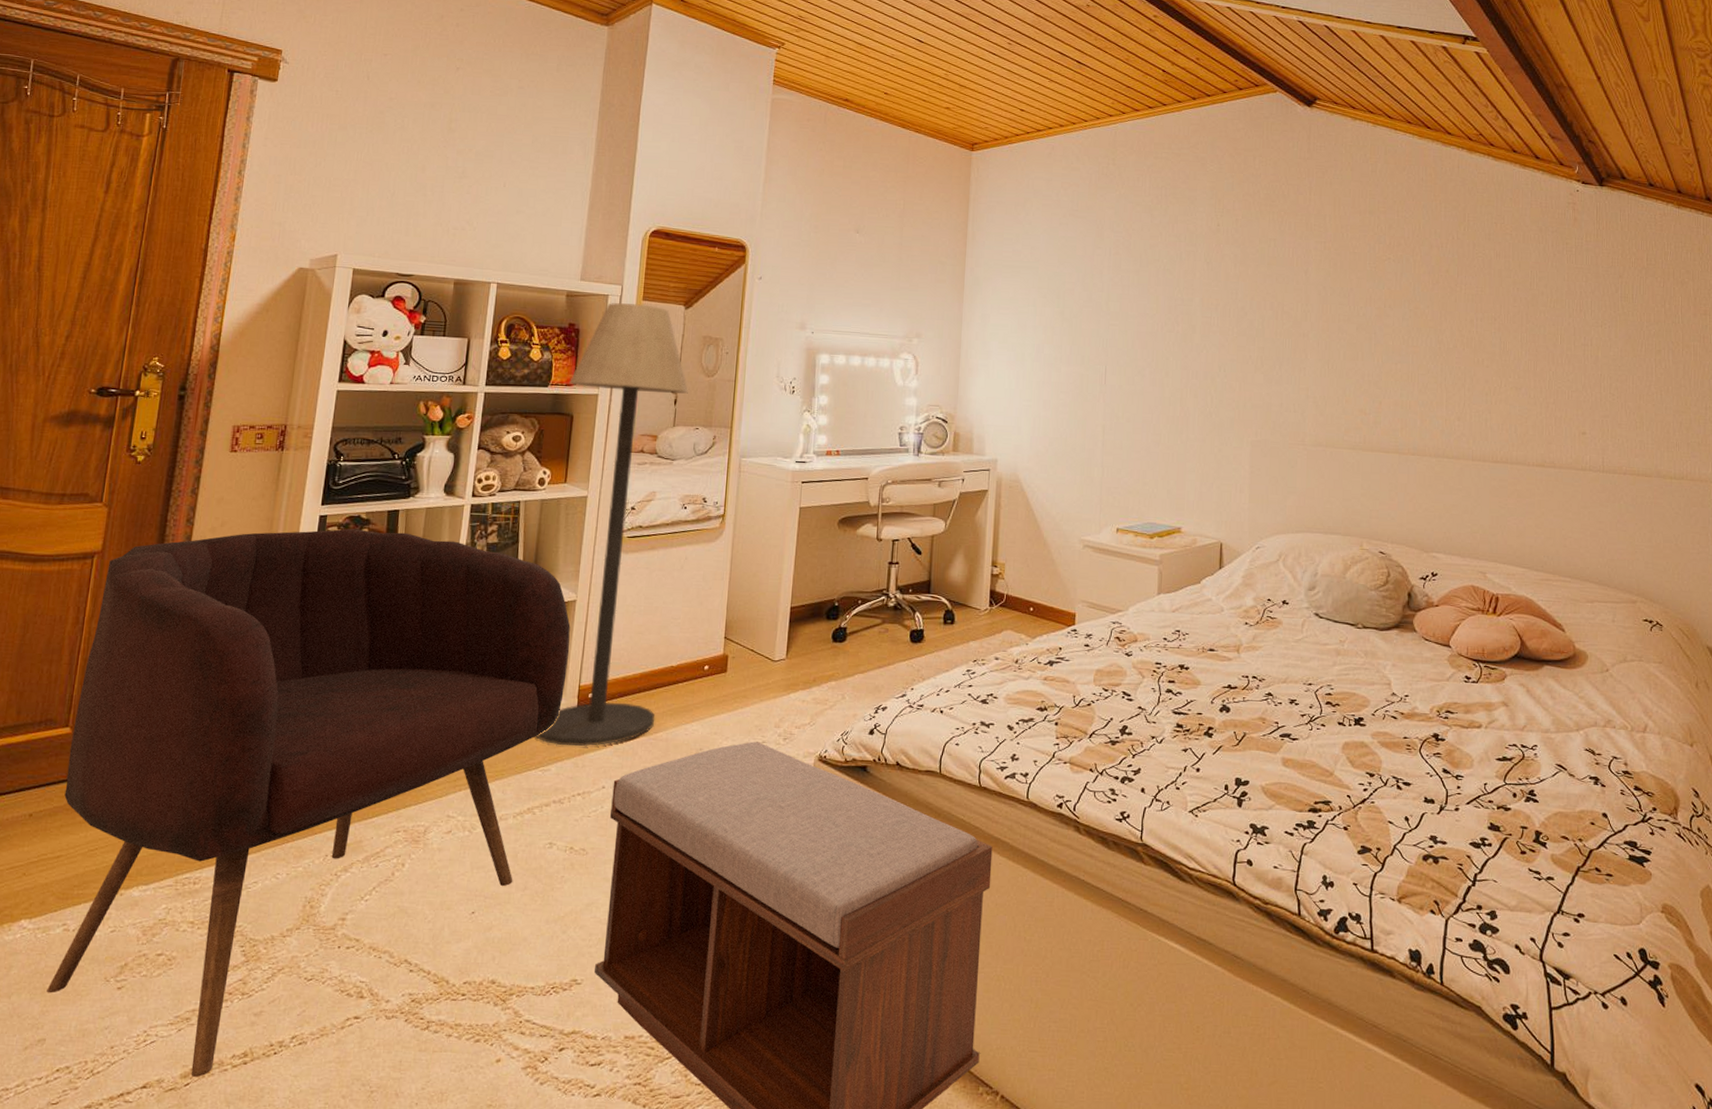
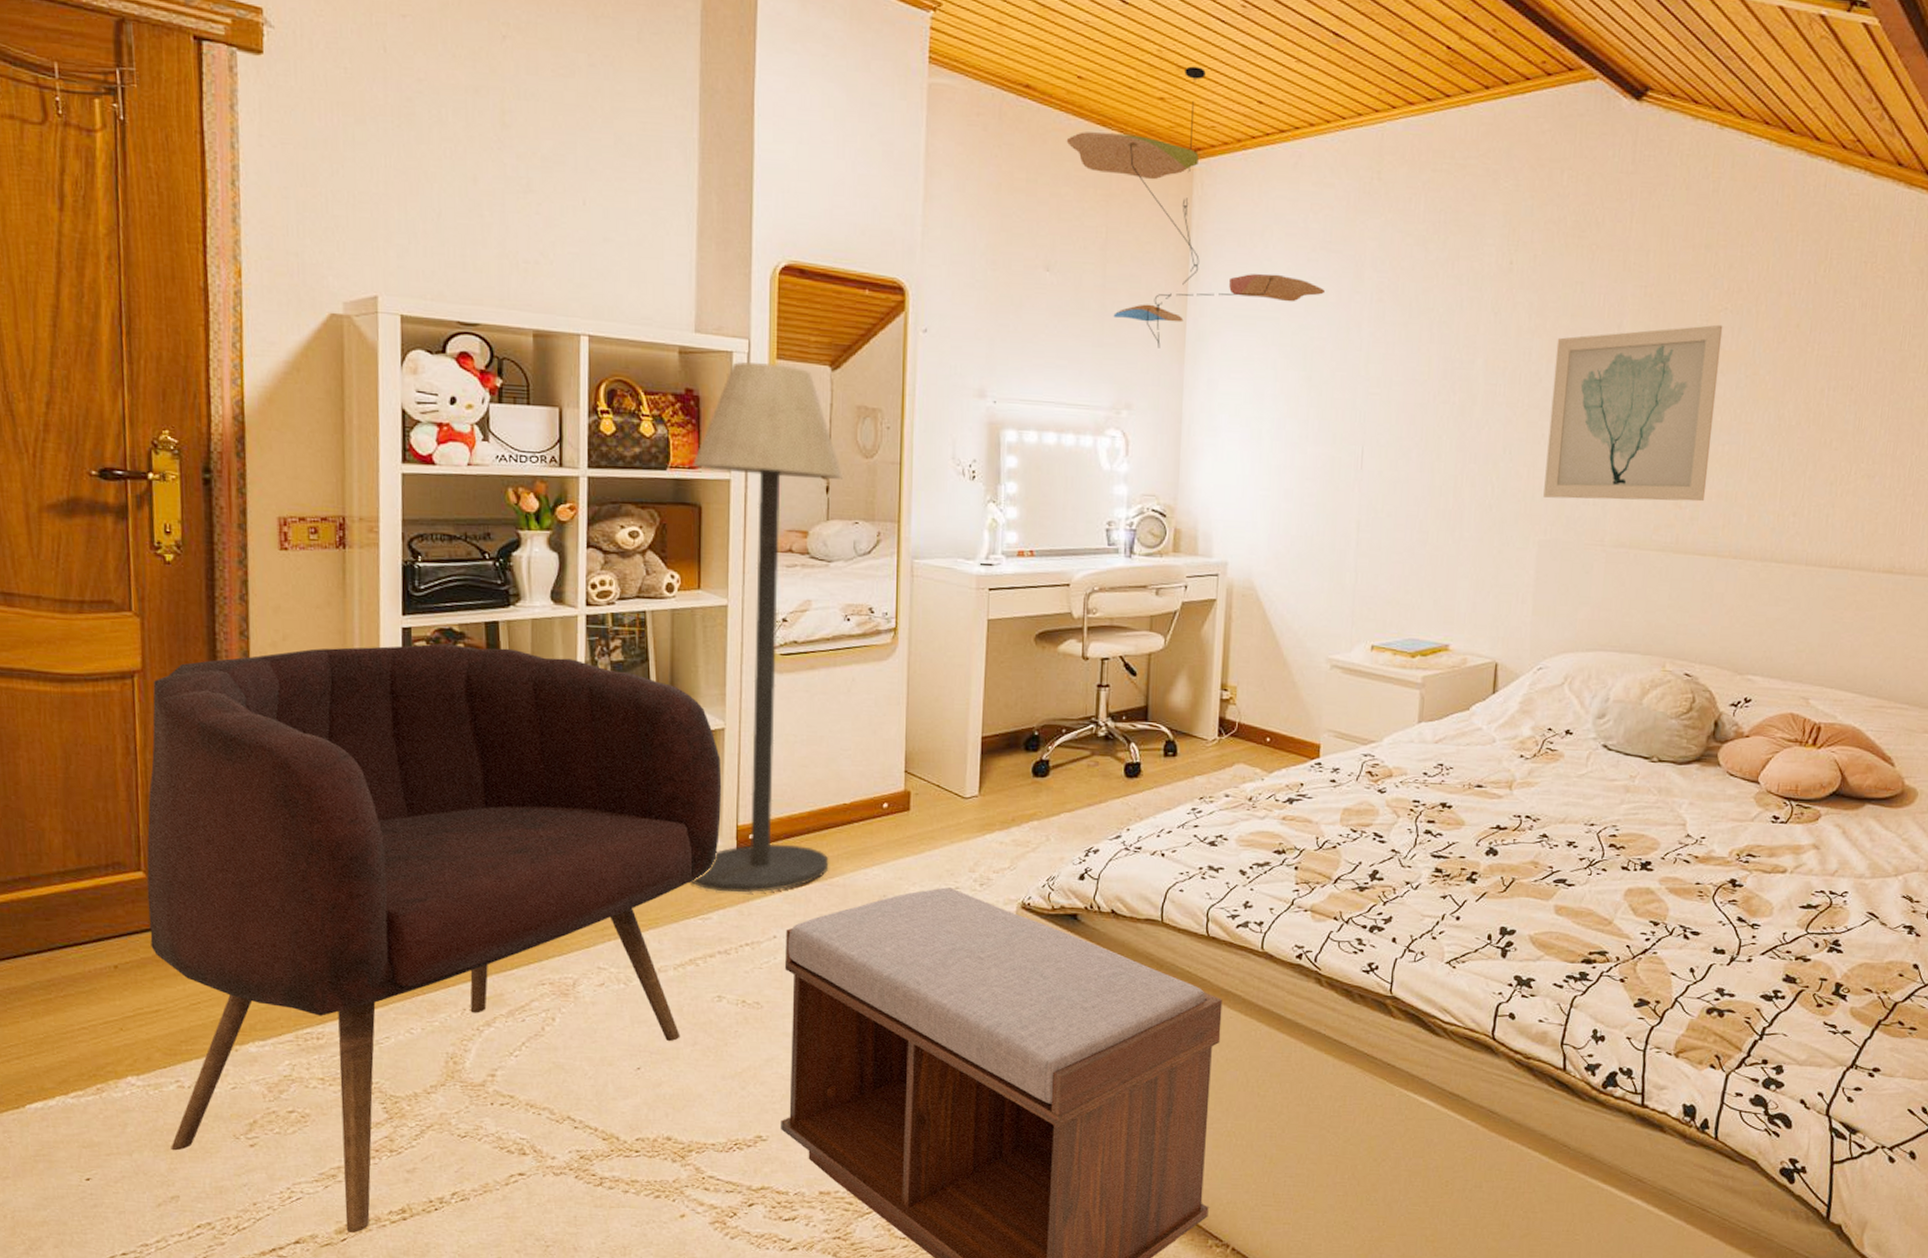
ceiling mobile: none [874,85,1074,291] -> present [1066,66,1326,348]
wall art: none [1253,270,1388,409] -> present [1543,324,1723,502]

